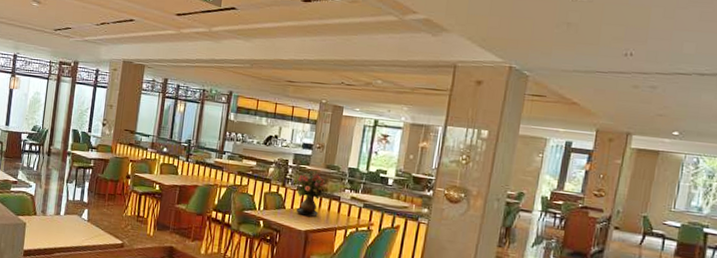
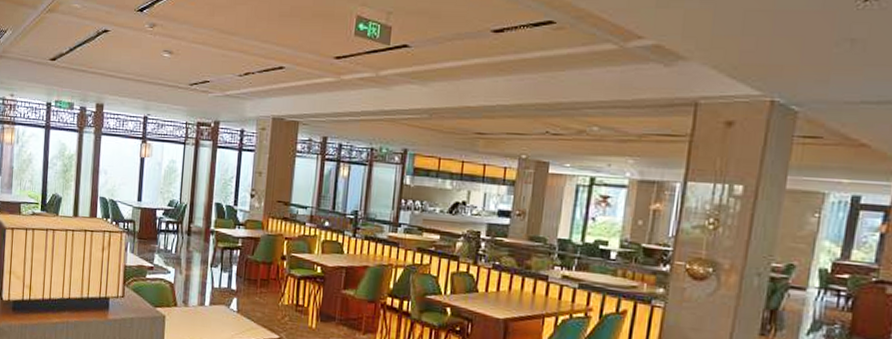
bouquet: present [296,169,326,218] -> none [491,242,530,303]

